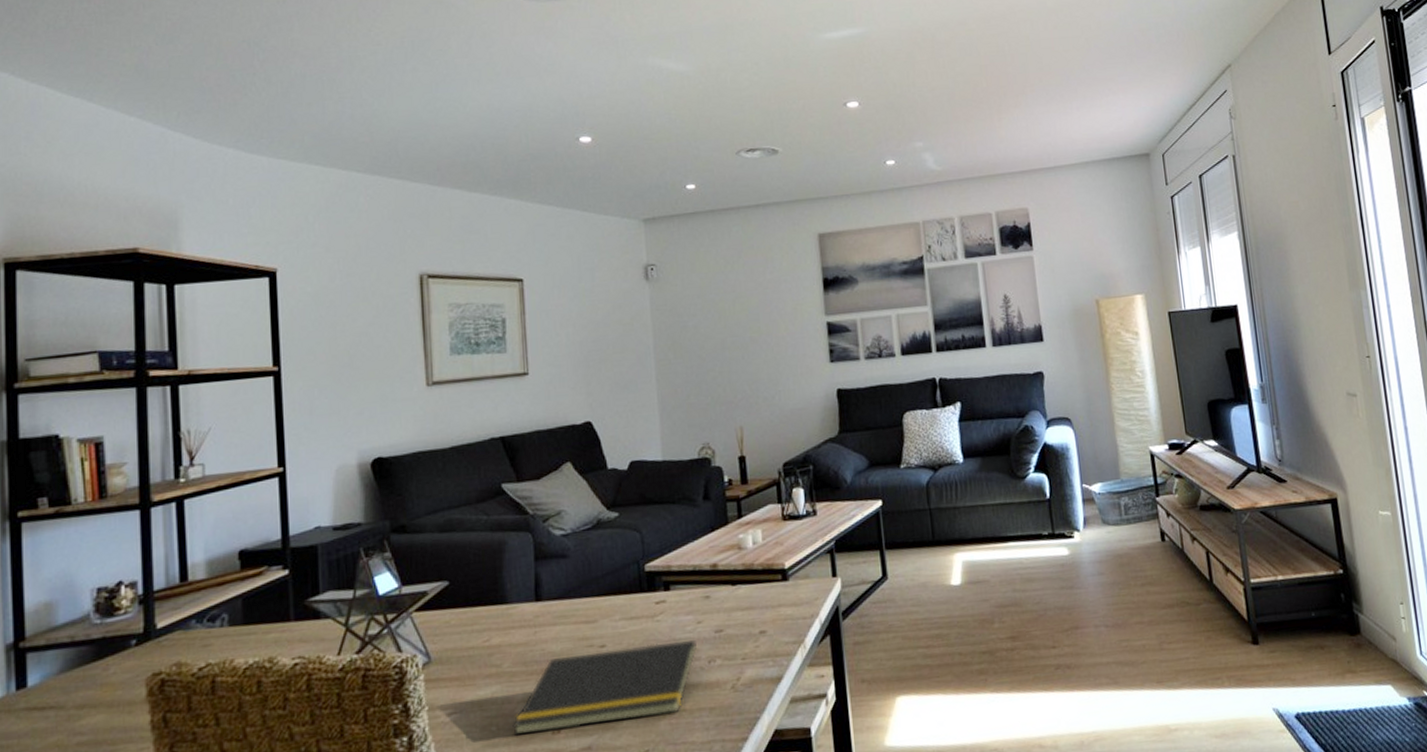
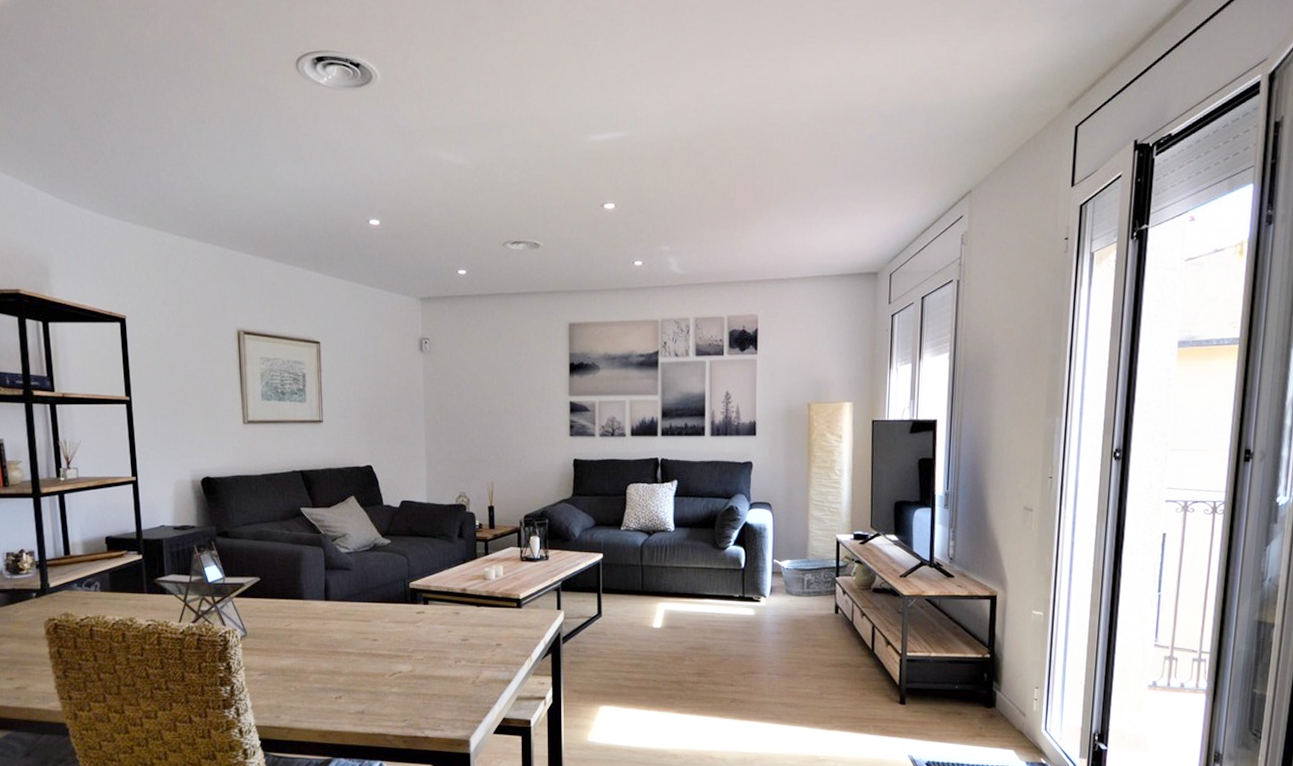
notepad: present [512,640,697,736] -> none [306,643,447,697]

